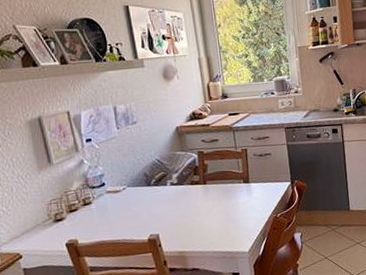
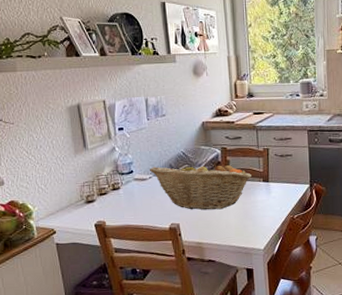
fruit basket: none [123,167,231,219] -> present [150,161,251,210]

